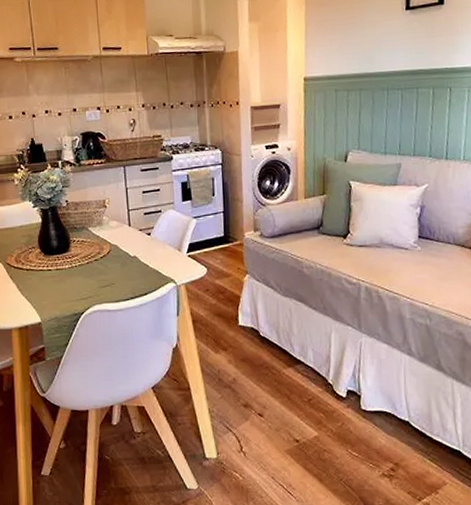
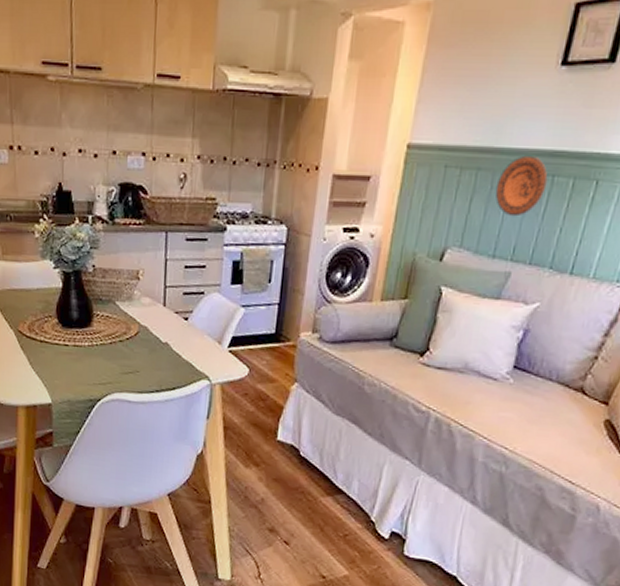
decorative plate: none [376,75,414,122] -> present [495,155,548,217]

